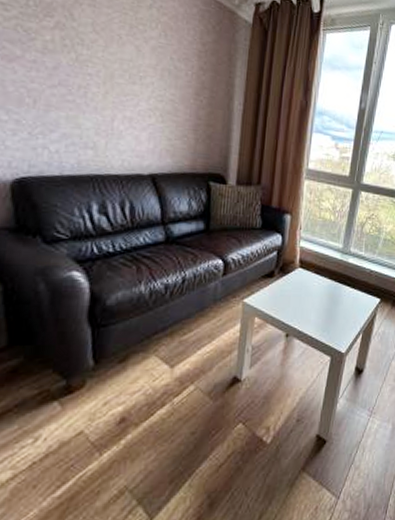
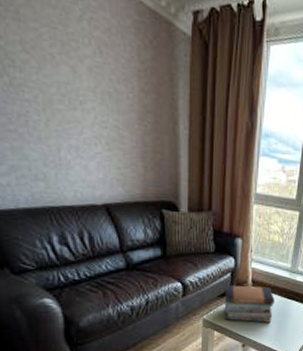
book stack: none [268,265,324,310] -> present [224,285,275,323]

